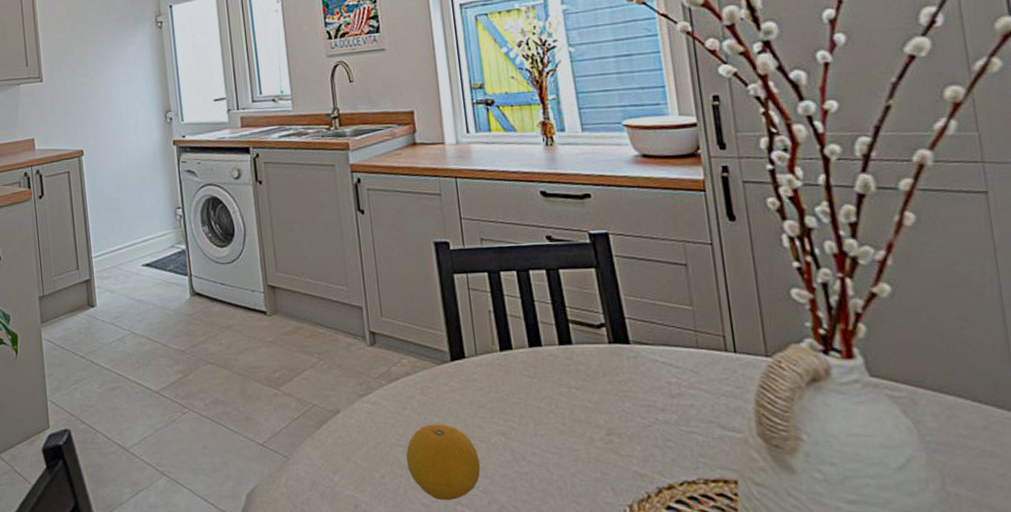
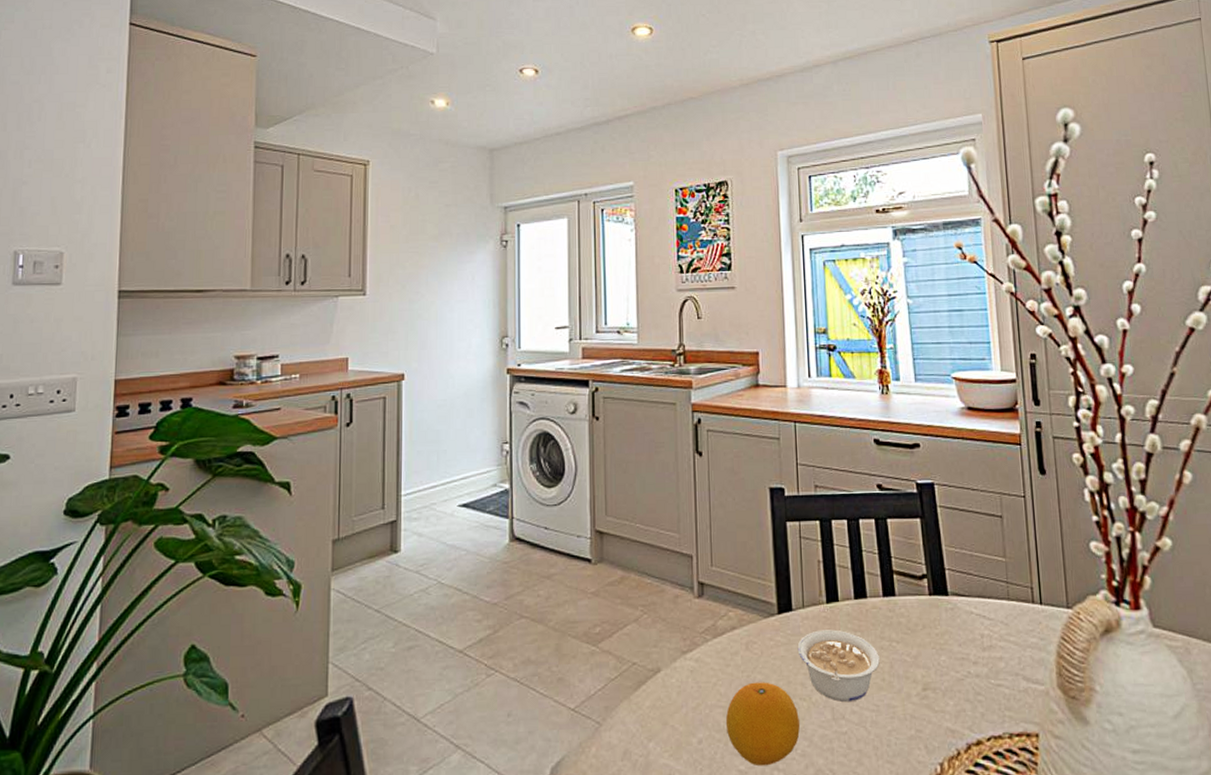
legume: none [472,376,559,445] -> present [797,629,880,703]

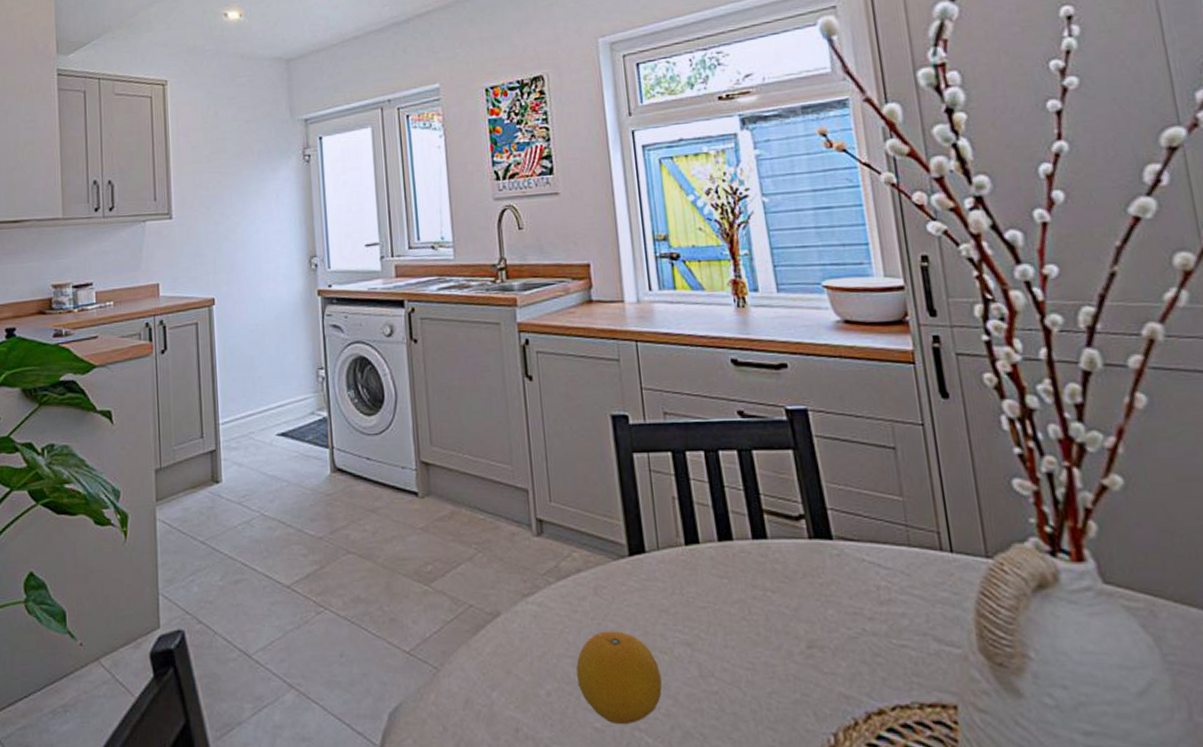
legume: present [797,629,880,703] -> none [653,575,753,658]

